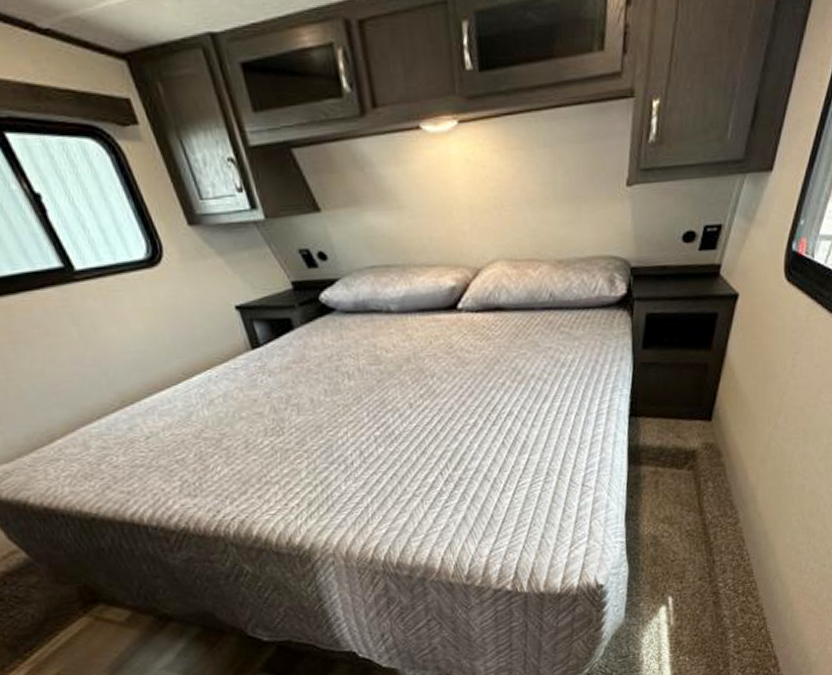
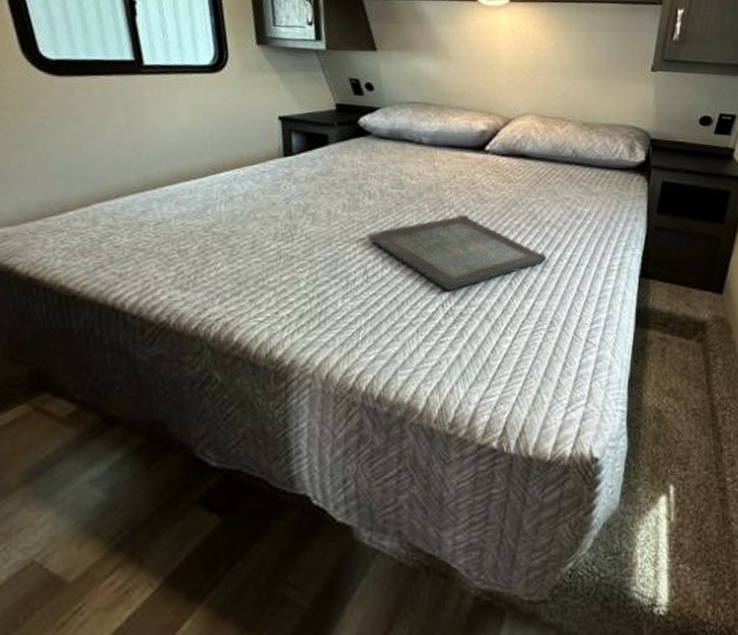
serving tray: none [356,381,536,458] -> present [368,214,547,290]

